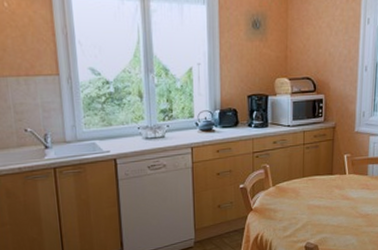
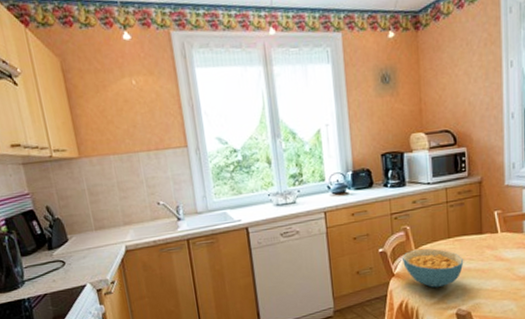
cereal bowl: none [261,186,315,223] -> present [402,248,464,288]

